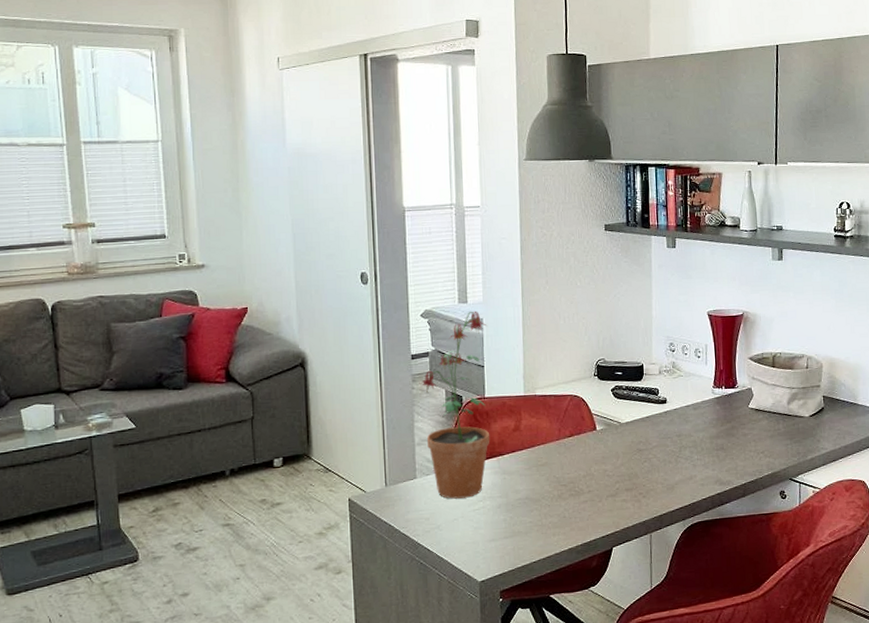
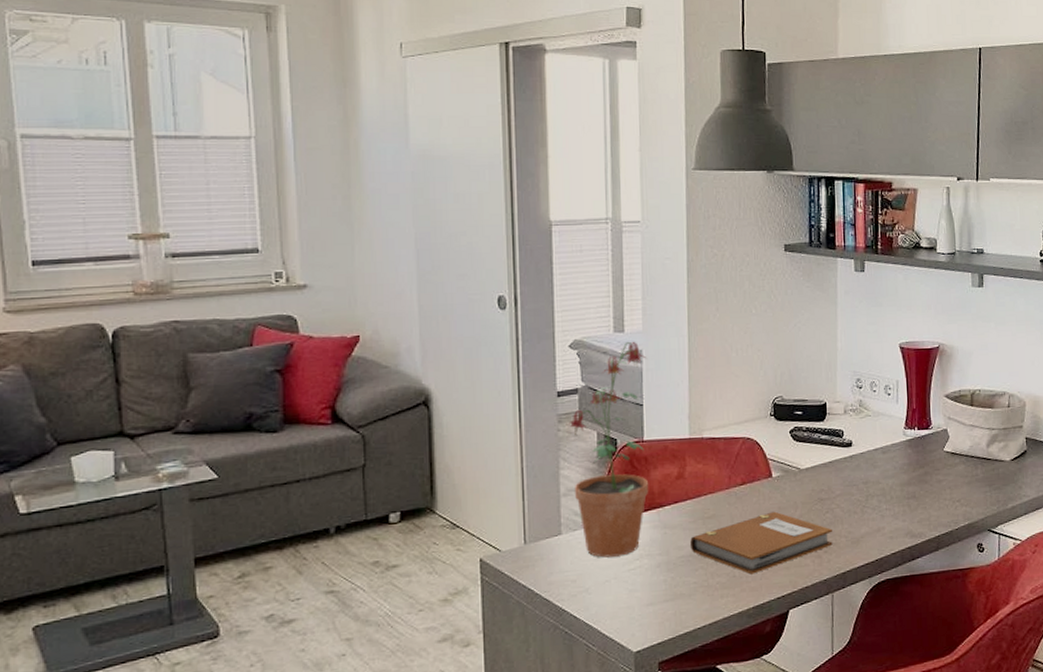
notebook: none [526,460,651,516] -> present [690,511,833,575]

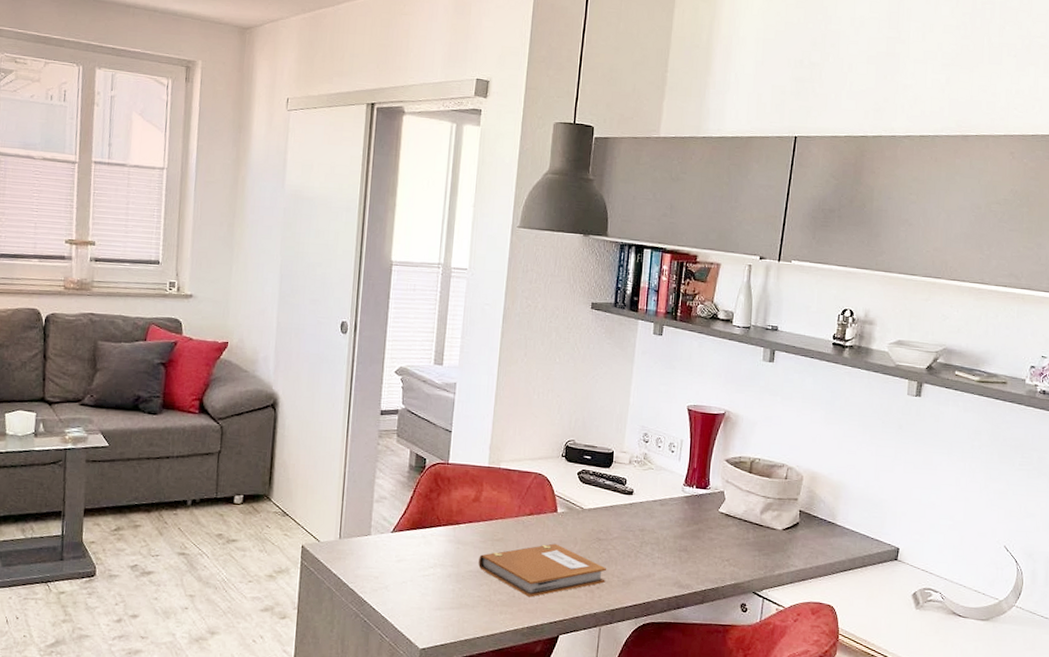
potted plant: present [567,341,649,558] -> none [386,374,459,562]

